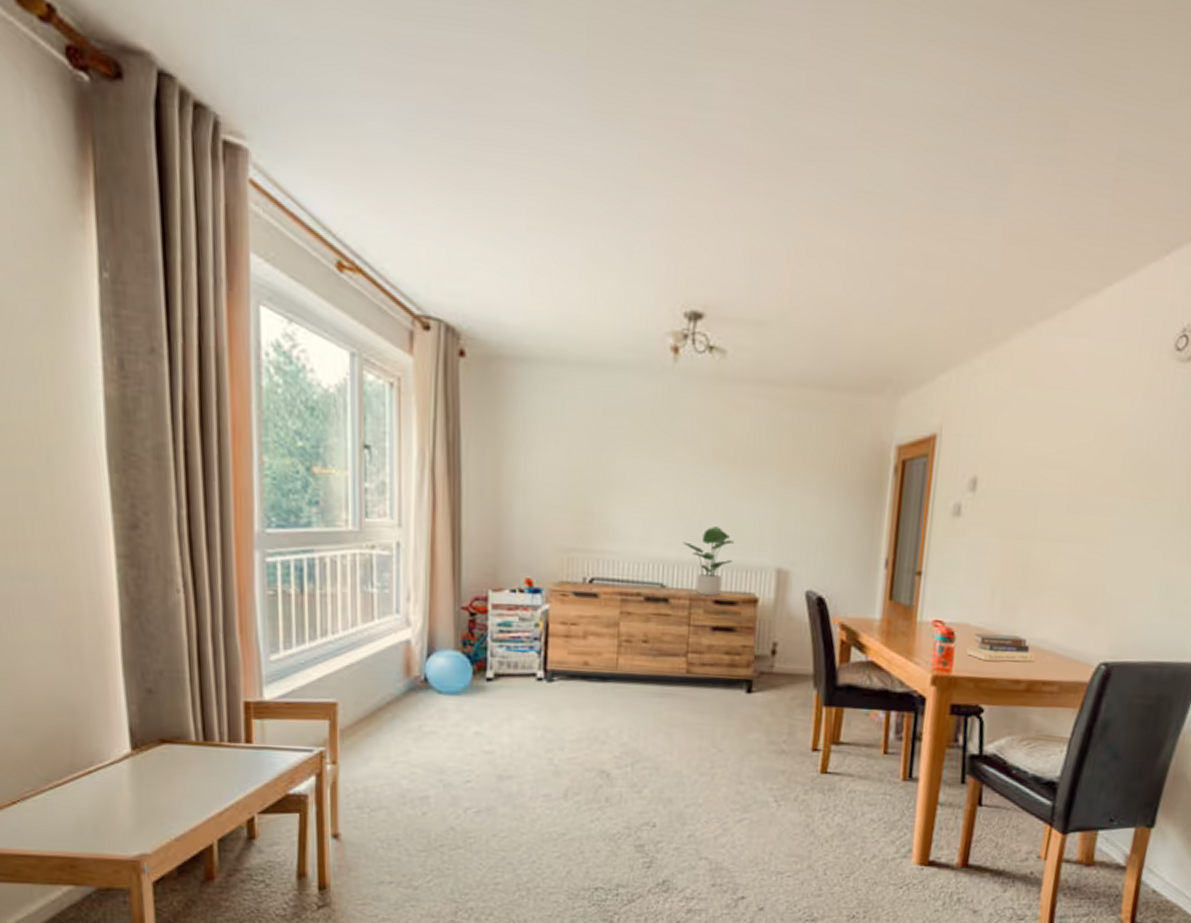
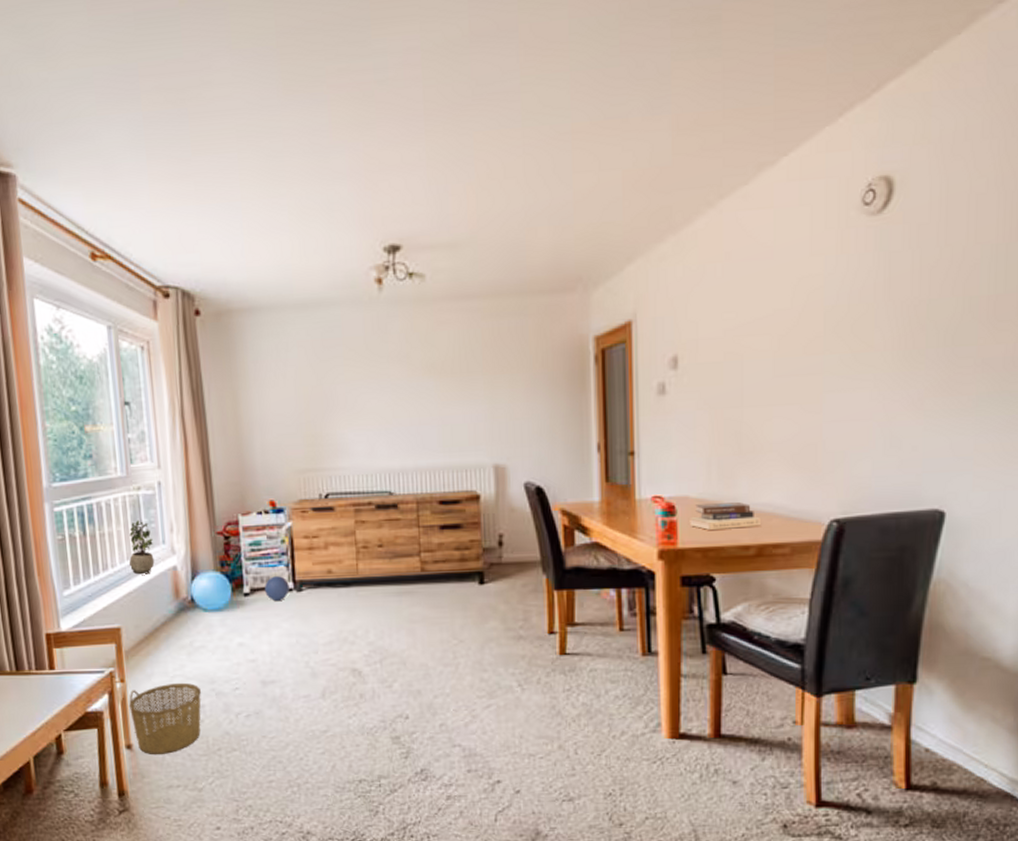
basket: none [339,769,427,847] -> present [128,682,202,754]
potted plant: none [354,583,385,646] -> present [129,520,155,575]
ball: none [511,662,539,690] -> present [265,576,290,601]
potted plant: present [682,525,734,597] -> none [404,432,452,498]

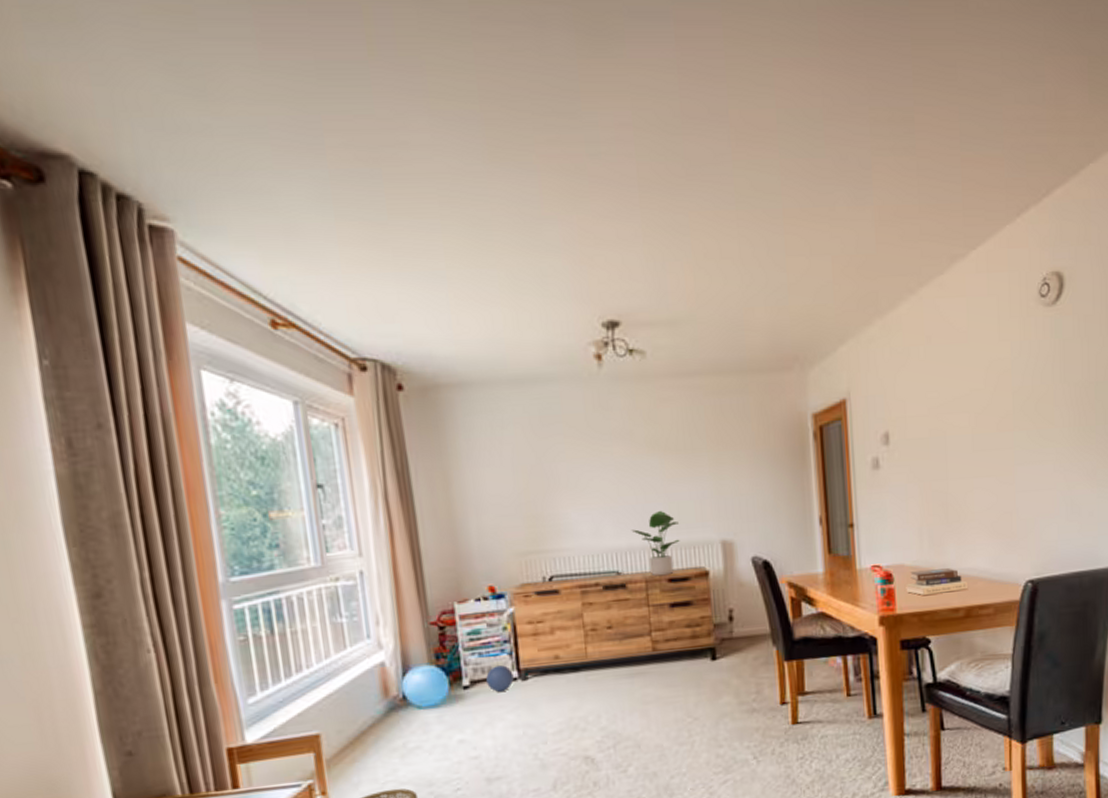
potted plant: present [129,520,155,575] -> none [327,613,359,675]
potted plant: none [404,432,452,498] -> present [631,510,680,577]

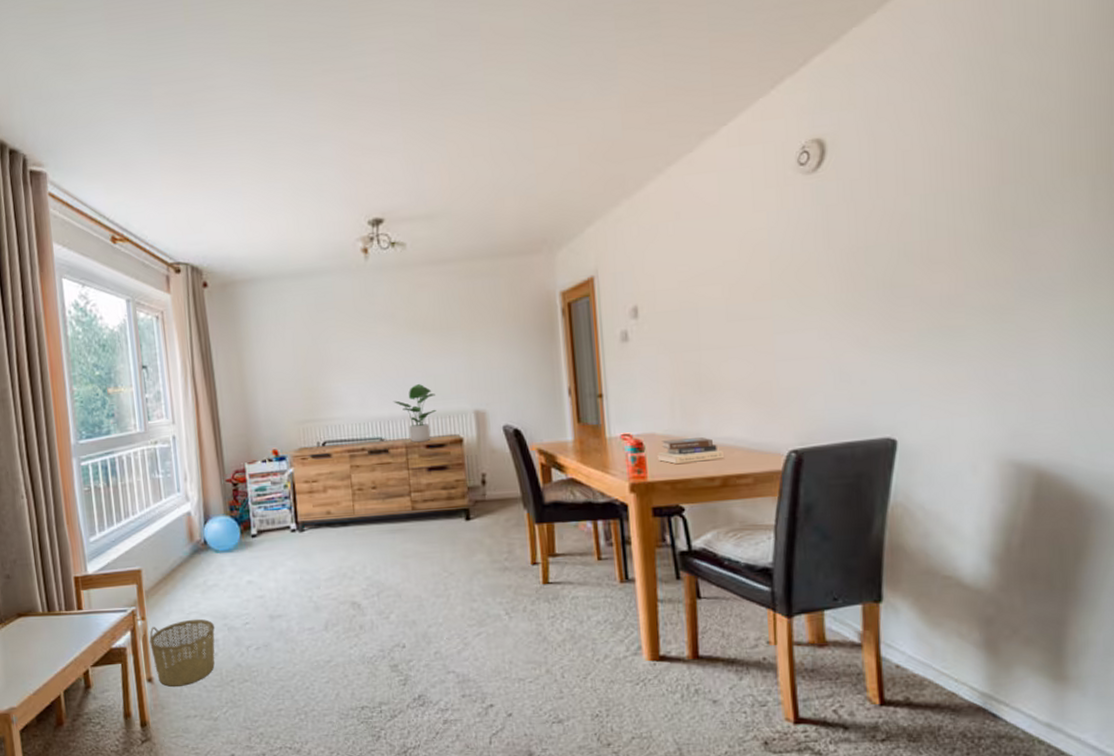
ball: present [486,665,514,692] -> none [270,518,293,541]

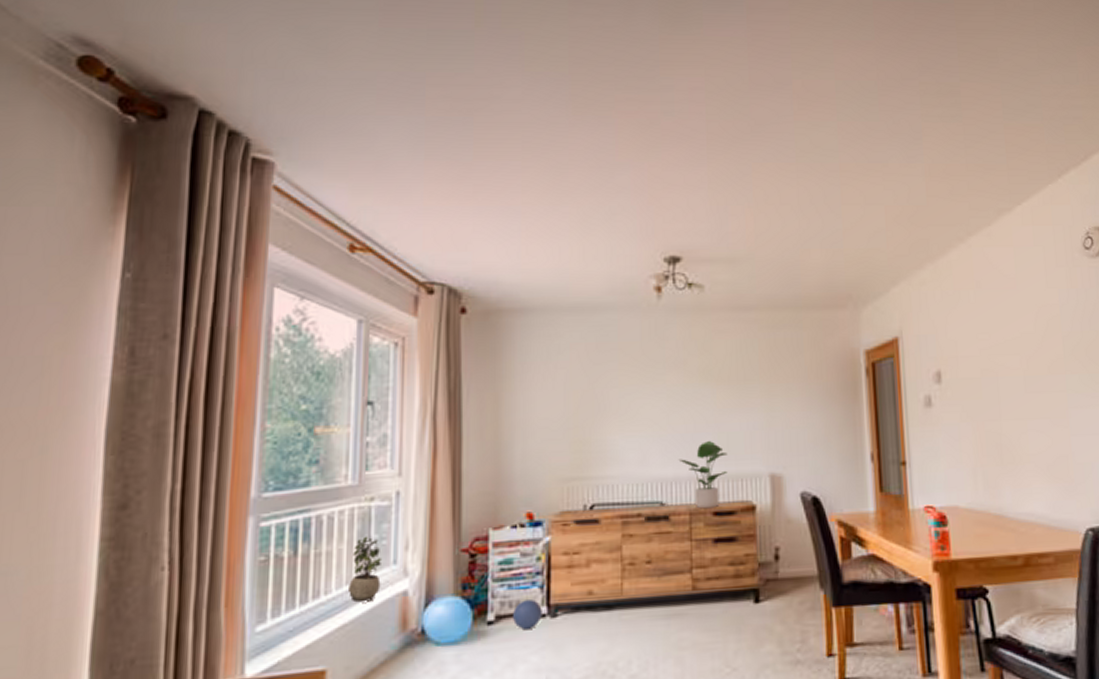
potted plant: none [148,471,171,521] -> present [348,536,381,603]
ball: none [270,518,293,541] -> present [513,600,542,629]
books: present [657,437,724,465] -> none [960,512,1025,541]

